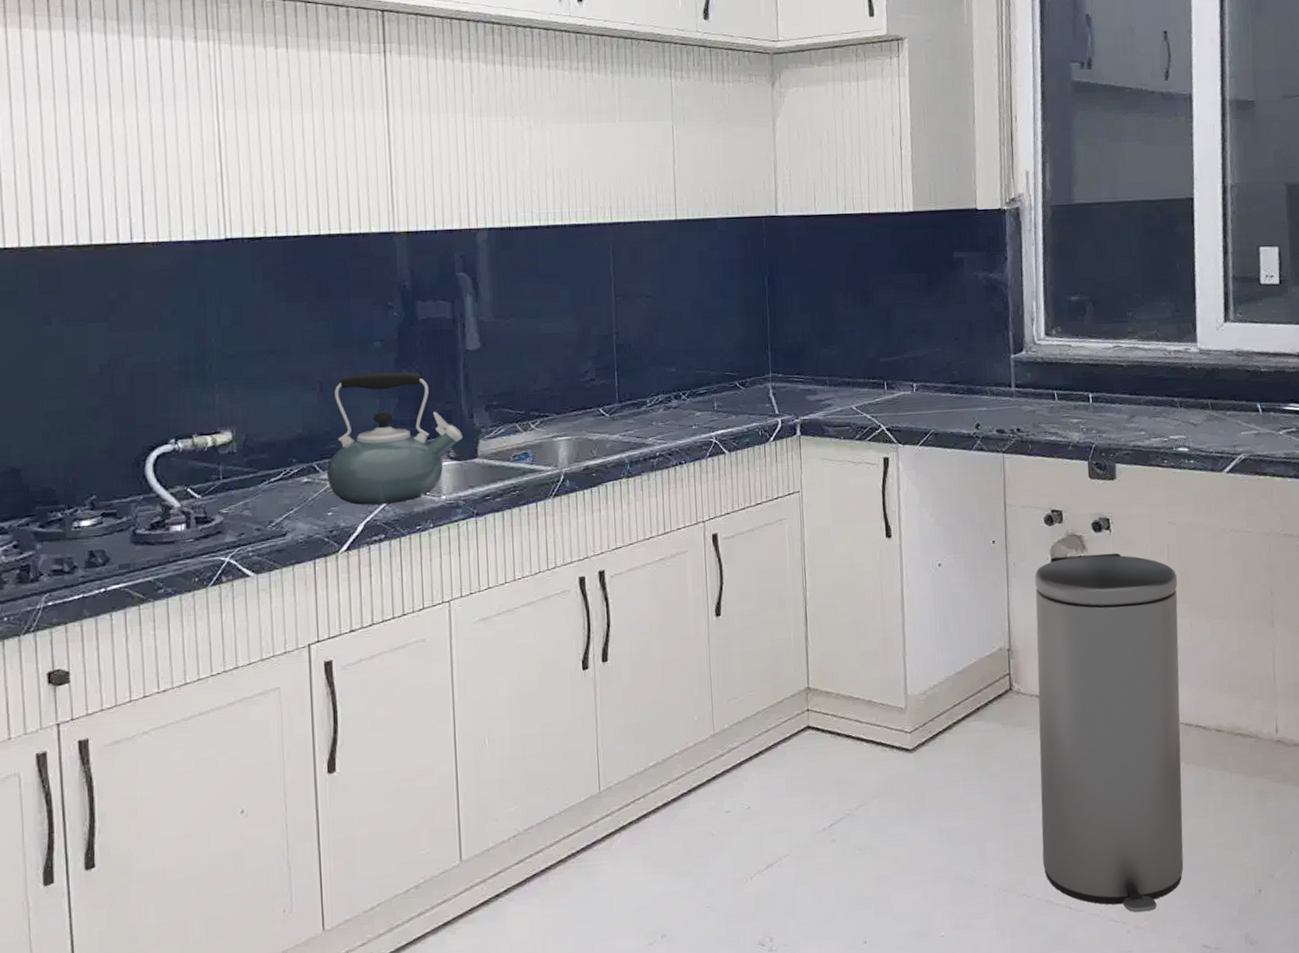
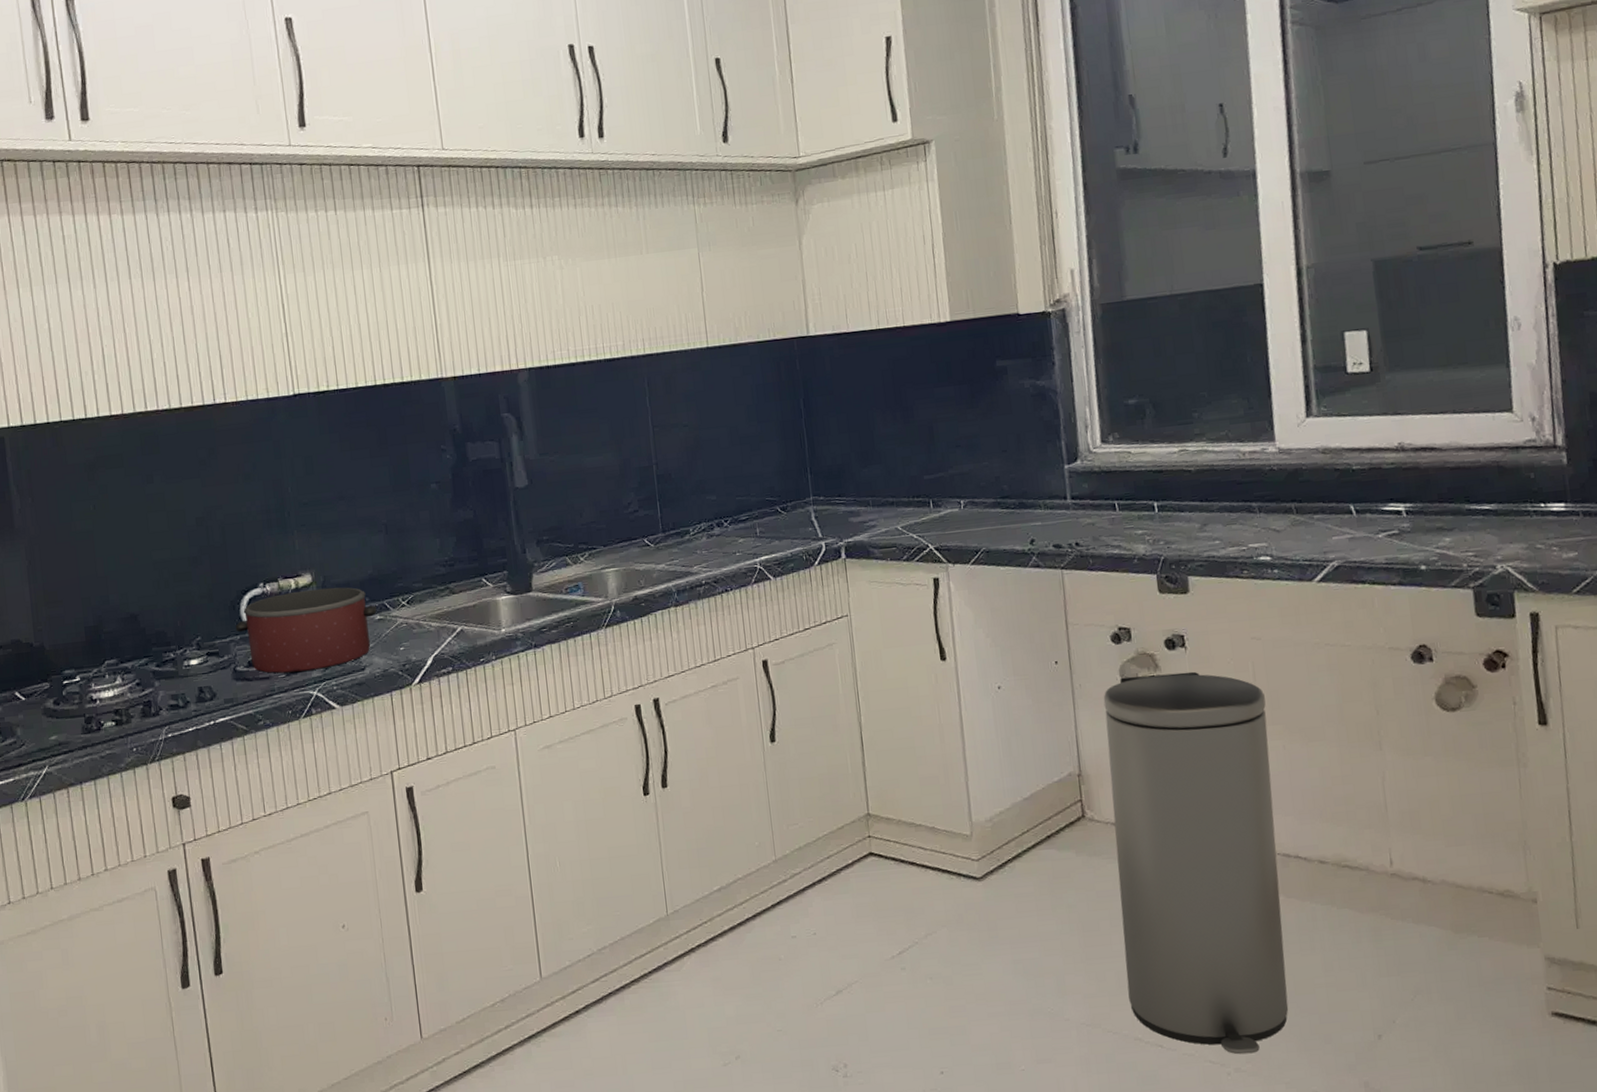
cooking pot: none [138,446,304,538] -> present [235,587,377,674]
kettle: present [326,371,464,505] -> none [396,511,518,640]

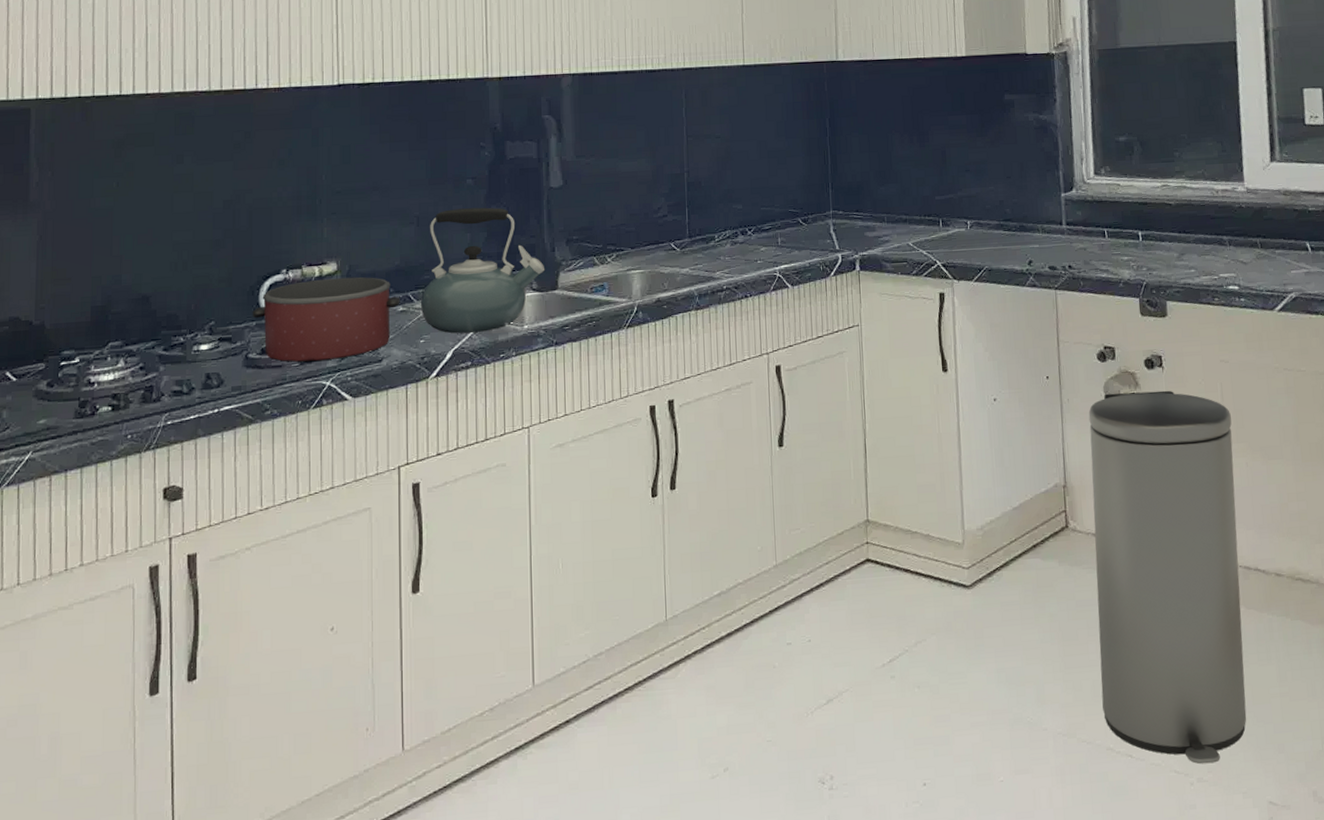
kettle: none [396,511,518,640] -> present [420,207,545,334]

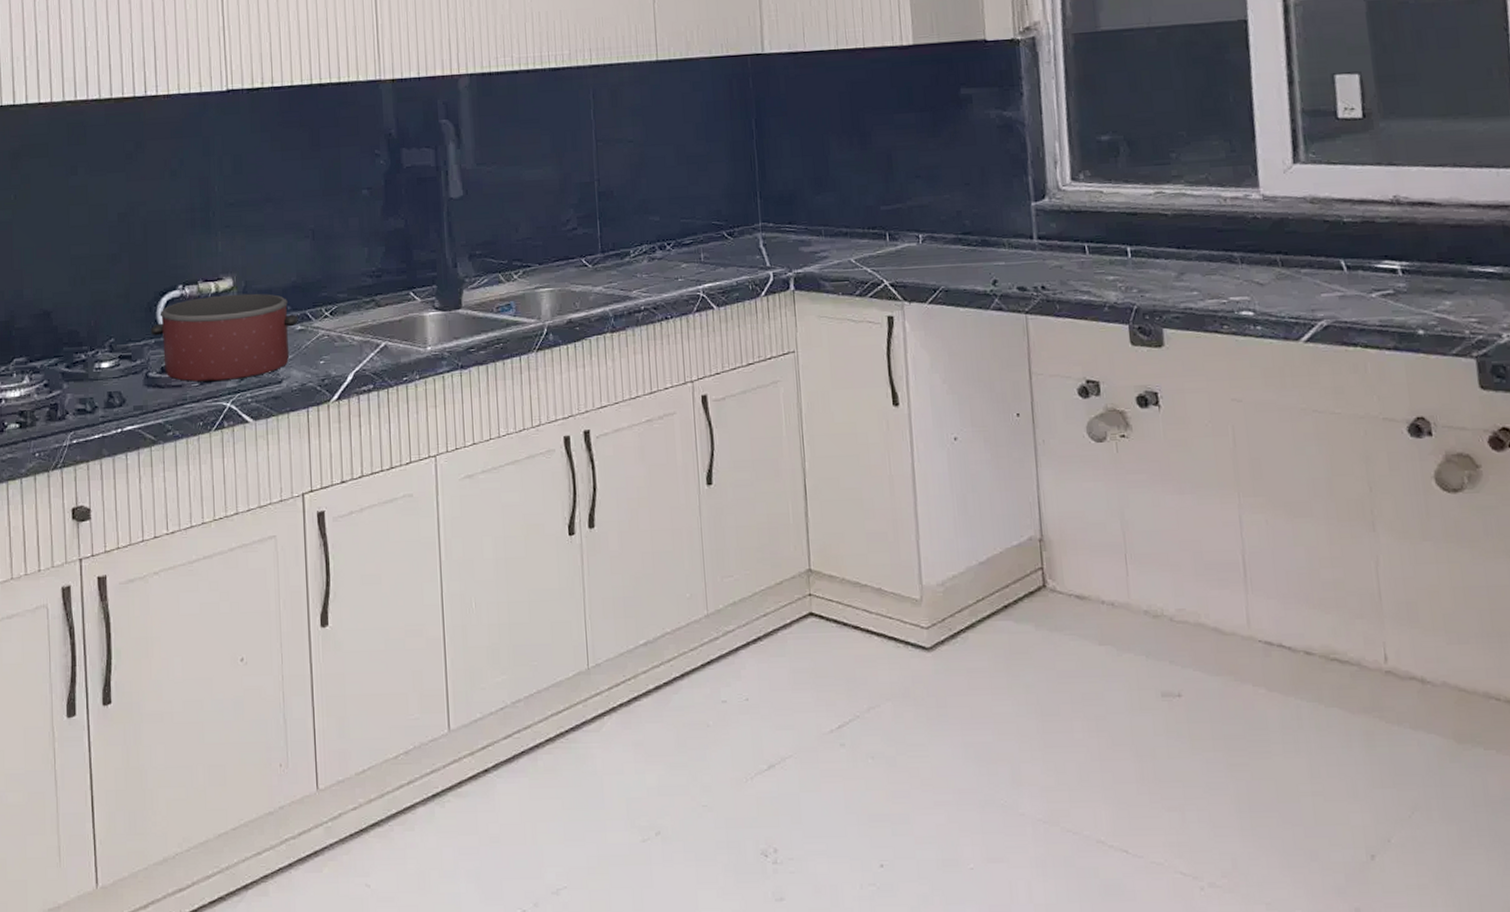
kettle: present [420,207,545,334] -> none [318,219,448,355]
pedal bin: present [1088,390,1247,765] -> none [1068,432,1270,867]

